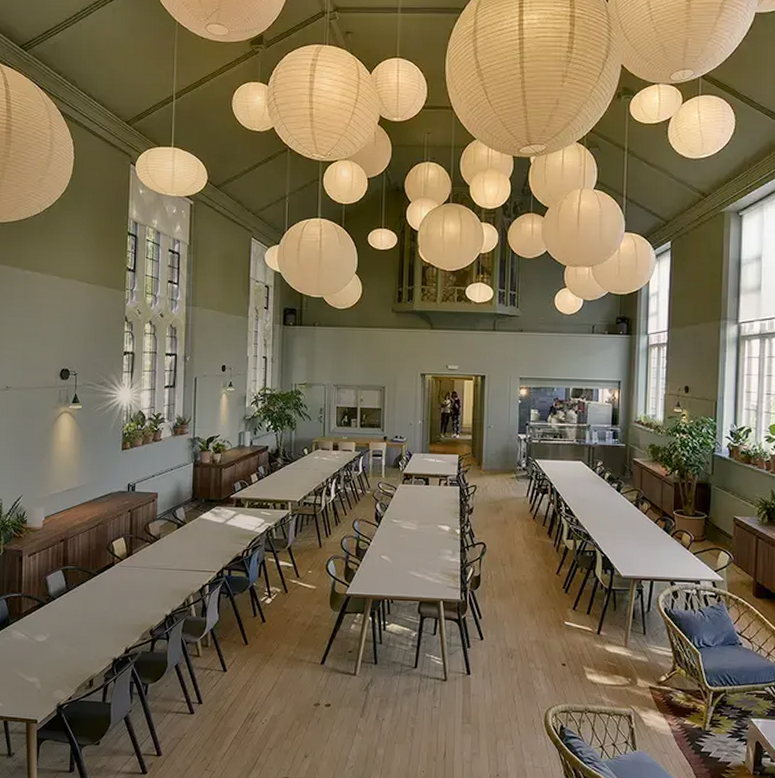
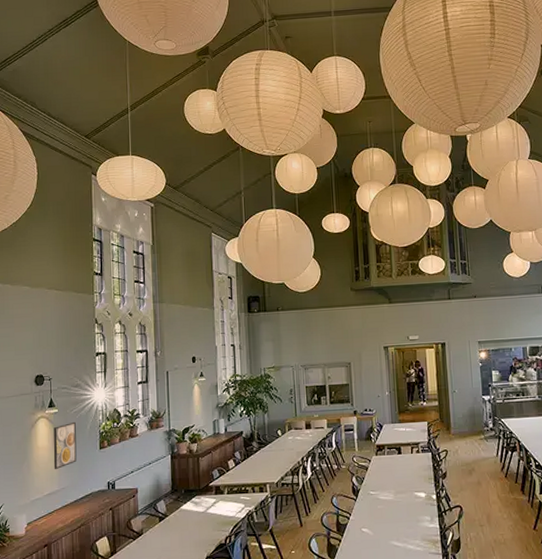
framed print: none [74,419,99,466] -> present [53,421,77,469]

